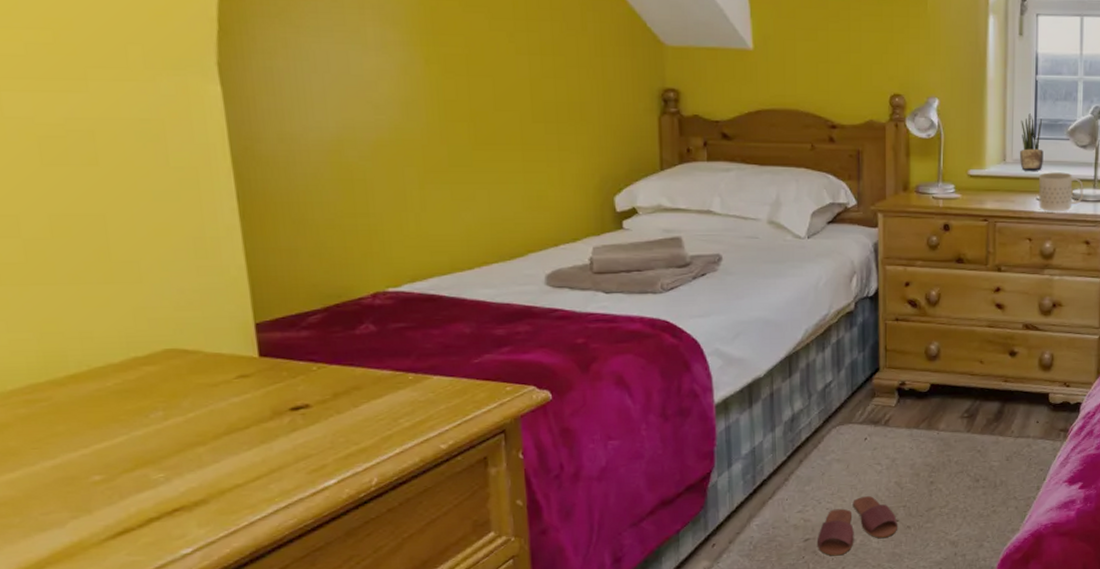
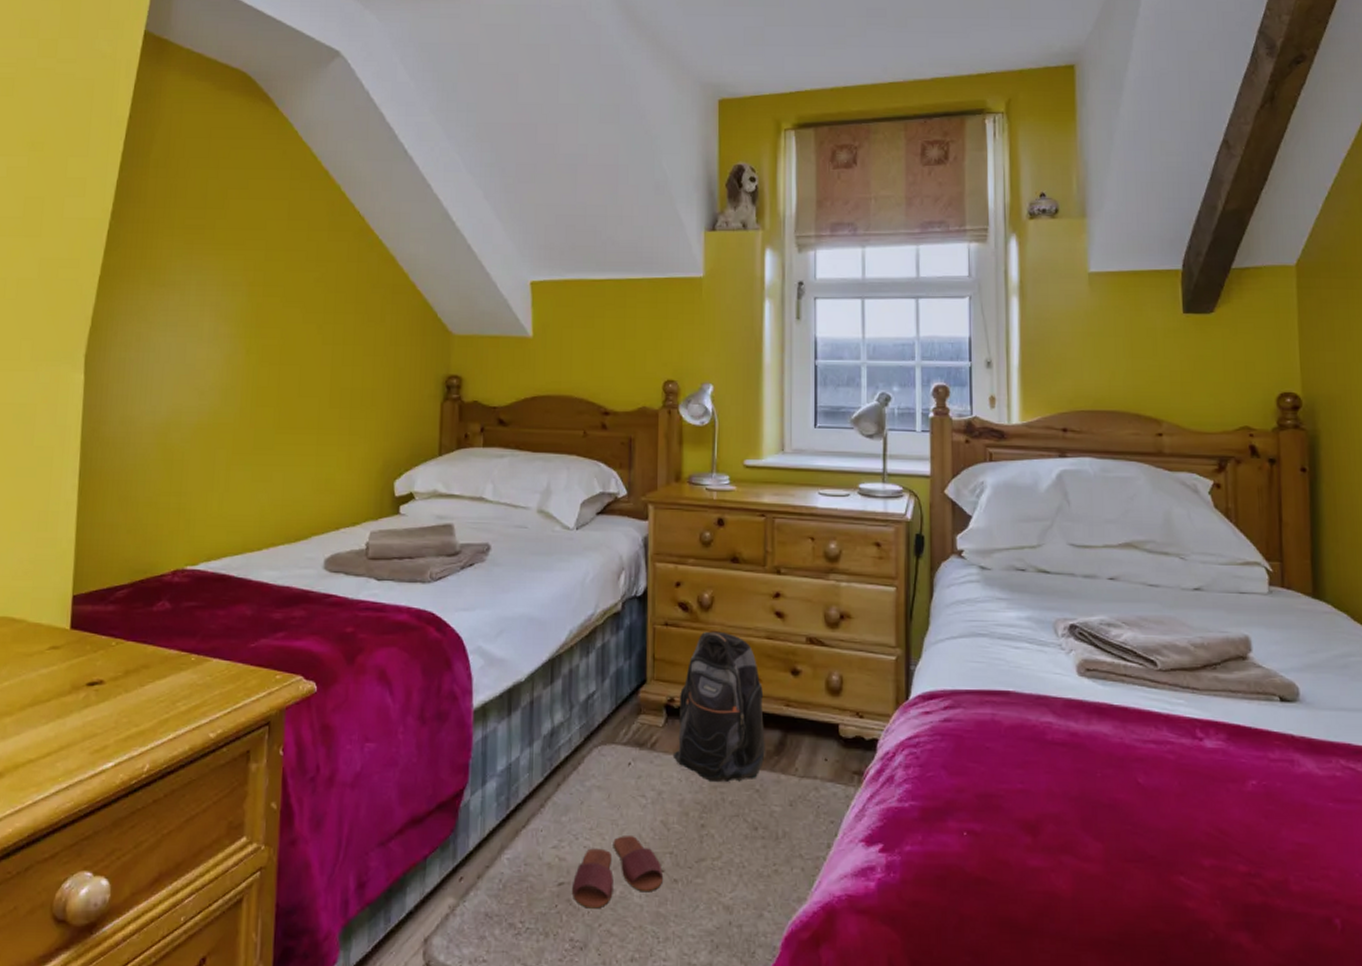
backpack: none [904,323,986,447] -> present [672,631,765,782]
potted plant: present [1019,113,1044,171] -> none [798,400,825,462]
mug: present [1038,172,1084,212] -> none [820,464,871,509]

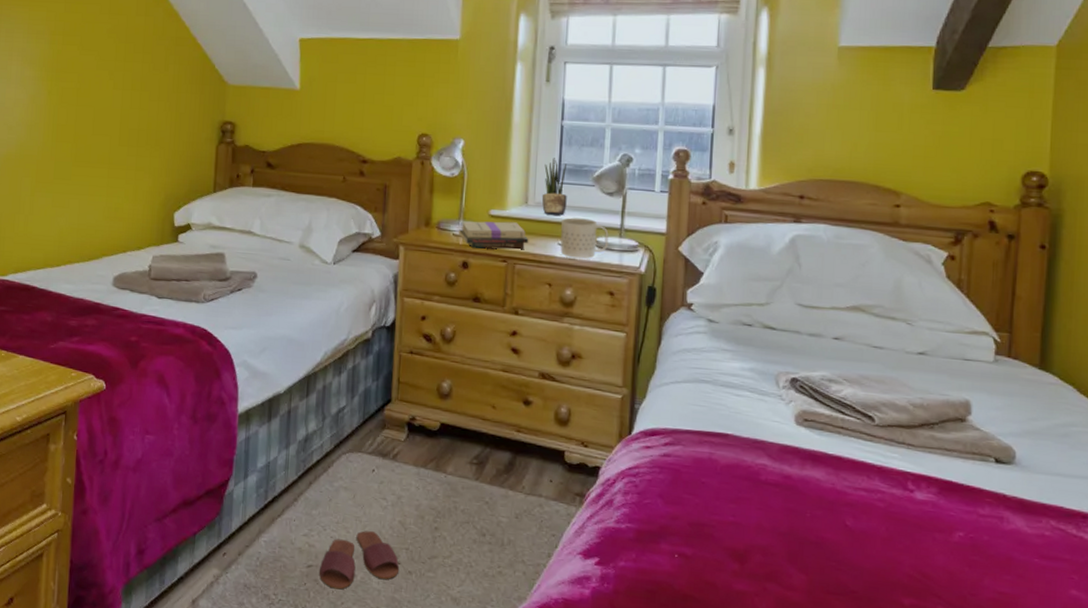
backpack: present [672,631,765,782] -> none [412,361,496,494]
books: none [711,472,788,504] -> present [458,221,529,250]
potted plant: none [798,400,825,462] -> present [541,158,568,216]
mug: none [820,464,871,509] -> present [560,217,609,260]

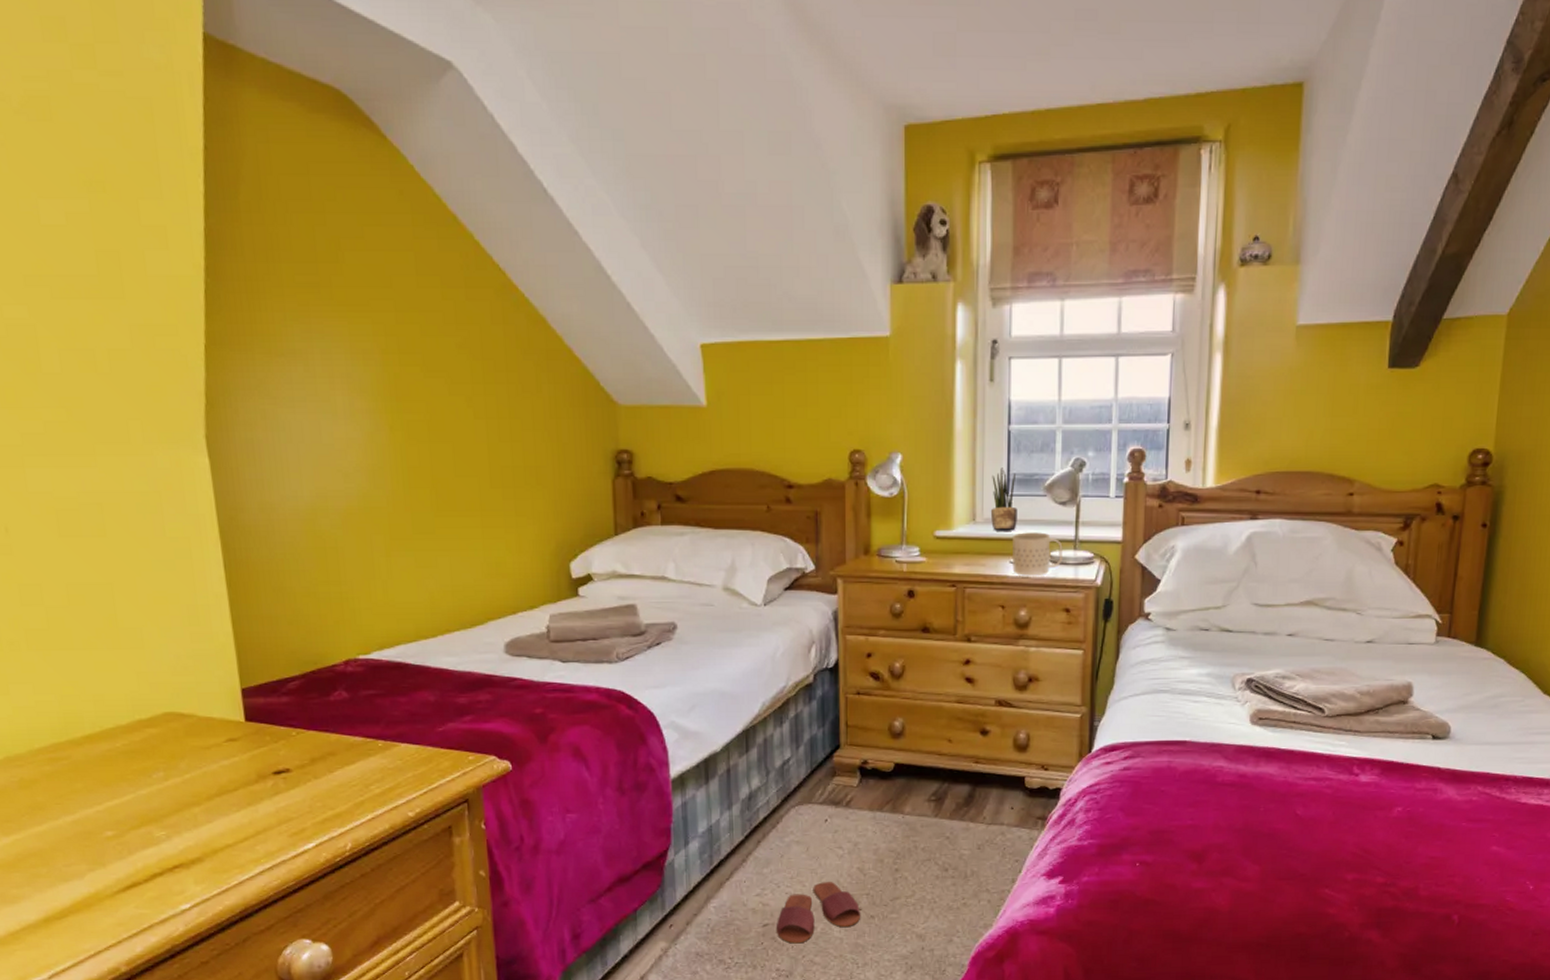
books: present [458,221,529,250] -> none [901,542,979,575]

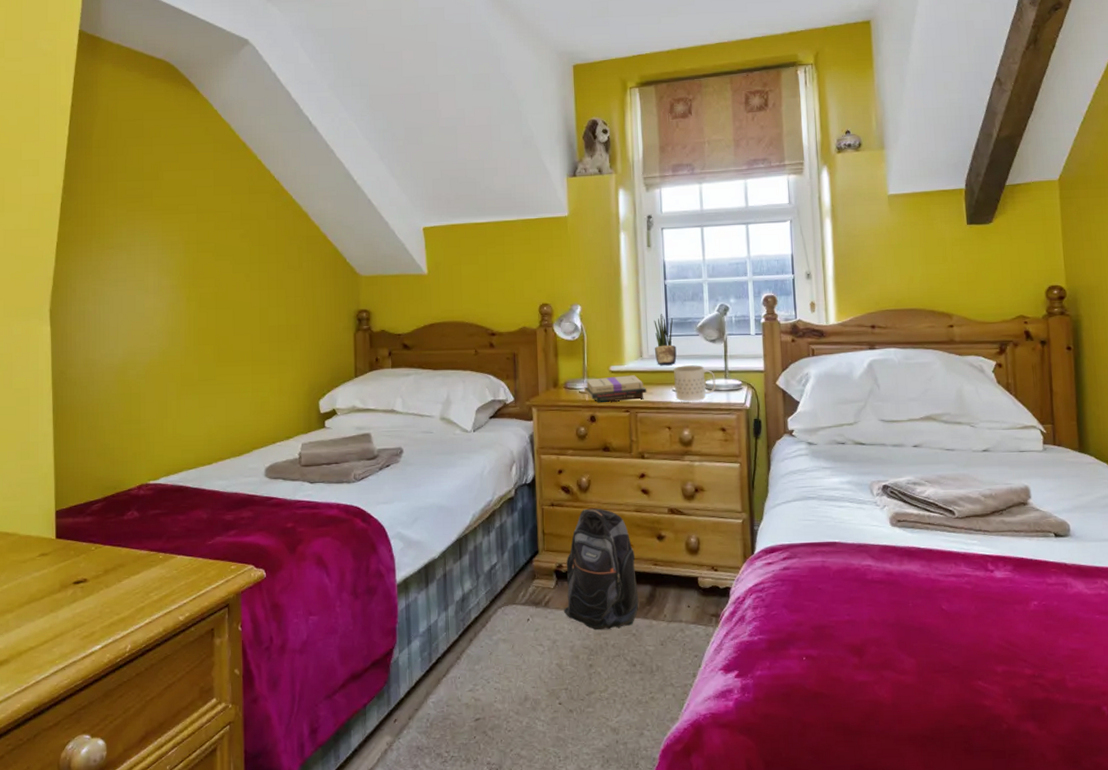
slippers: present [777,882,861,944] -> none [487,677,561,738]
backpack: none [867,698,955,832] -> present [563,508,639,630]
books: none [901,542,979,575] -> present [583,375,647,403]

